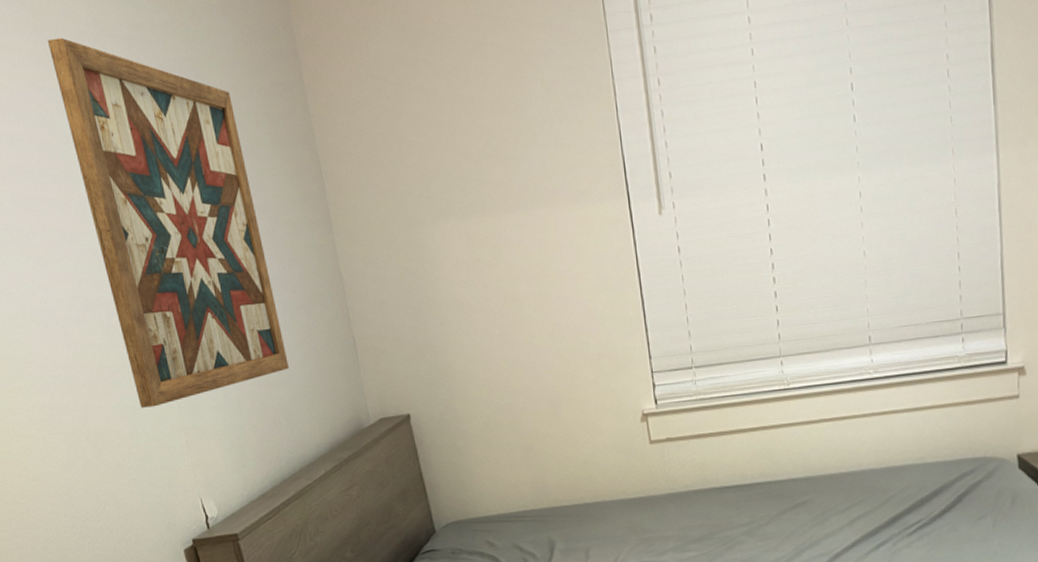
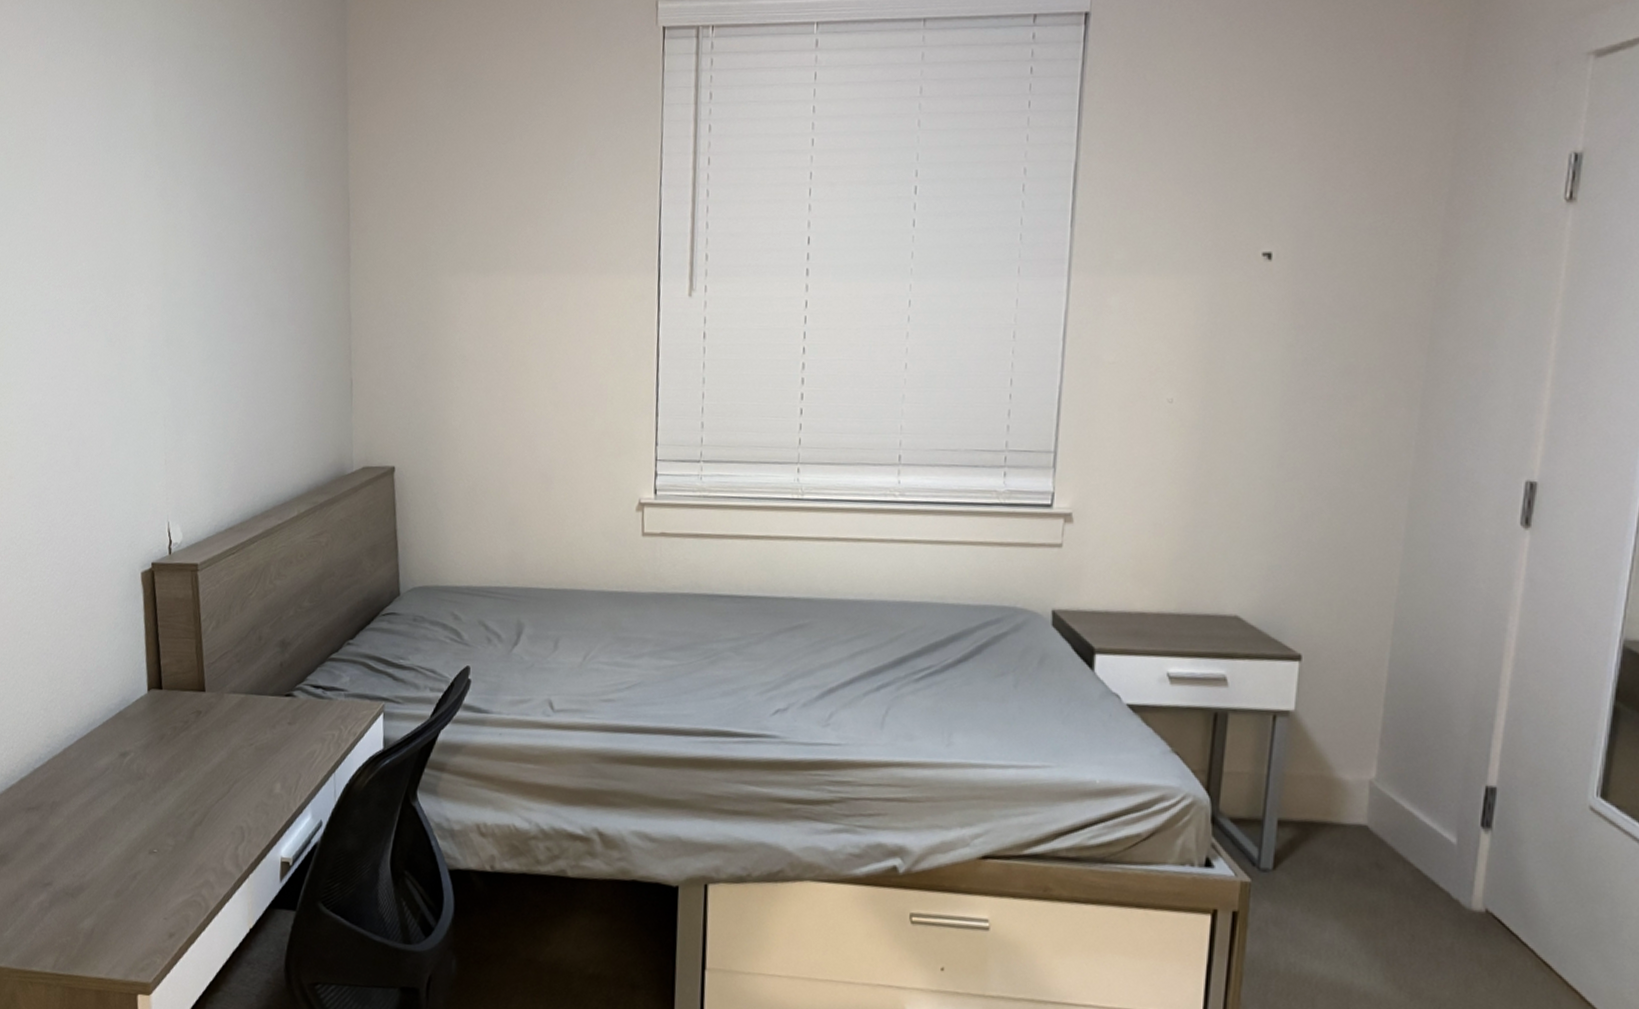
wall art: present [47,37,289,408] -> none [109,51,282,422]

